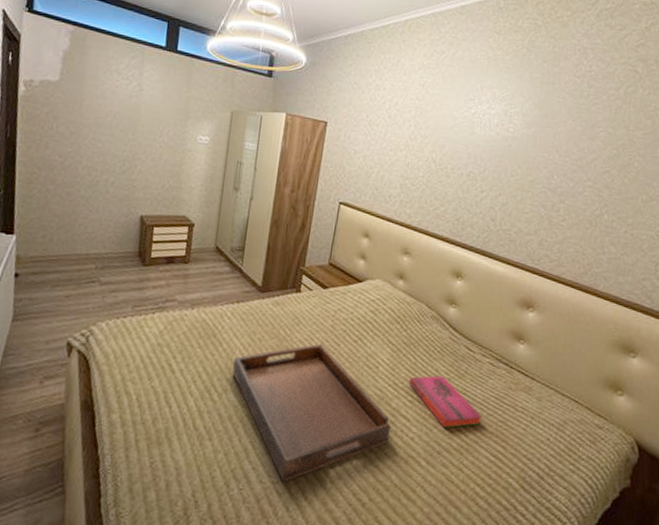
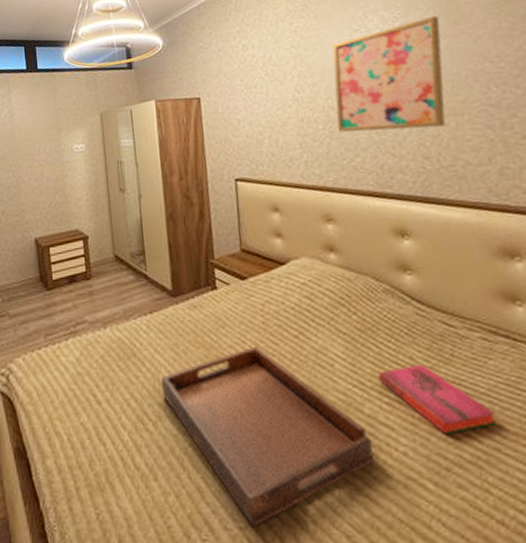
wall art: none [433,105,535,198] -> present [332,15,446,133]

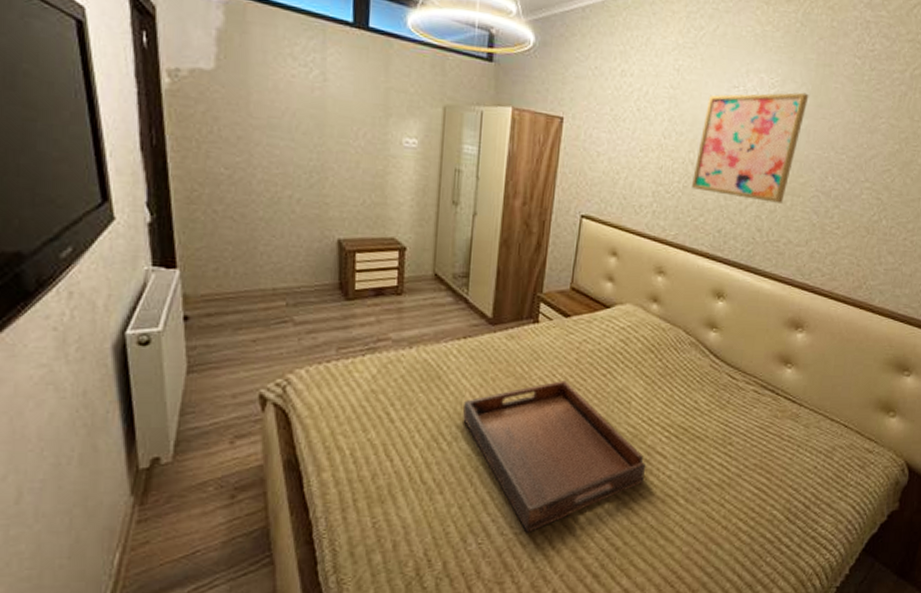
hardback book: present [377,365,496,434] -> none [664,408,746,463]

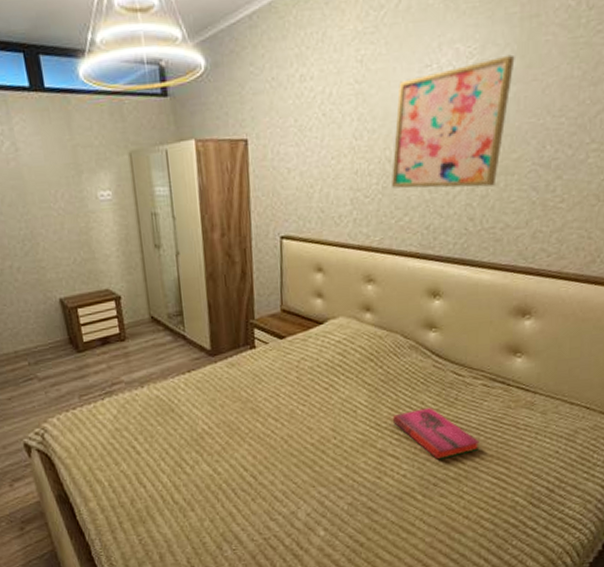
serving tray: present [463,380,646,533] -> none [199,398,380,537]
hardback book: none [664,408,746,463] -> present [392,408,480,460]

